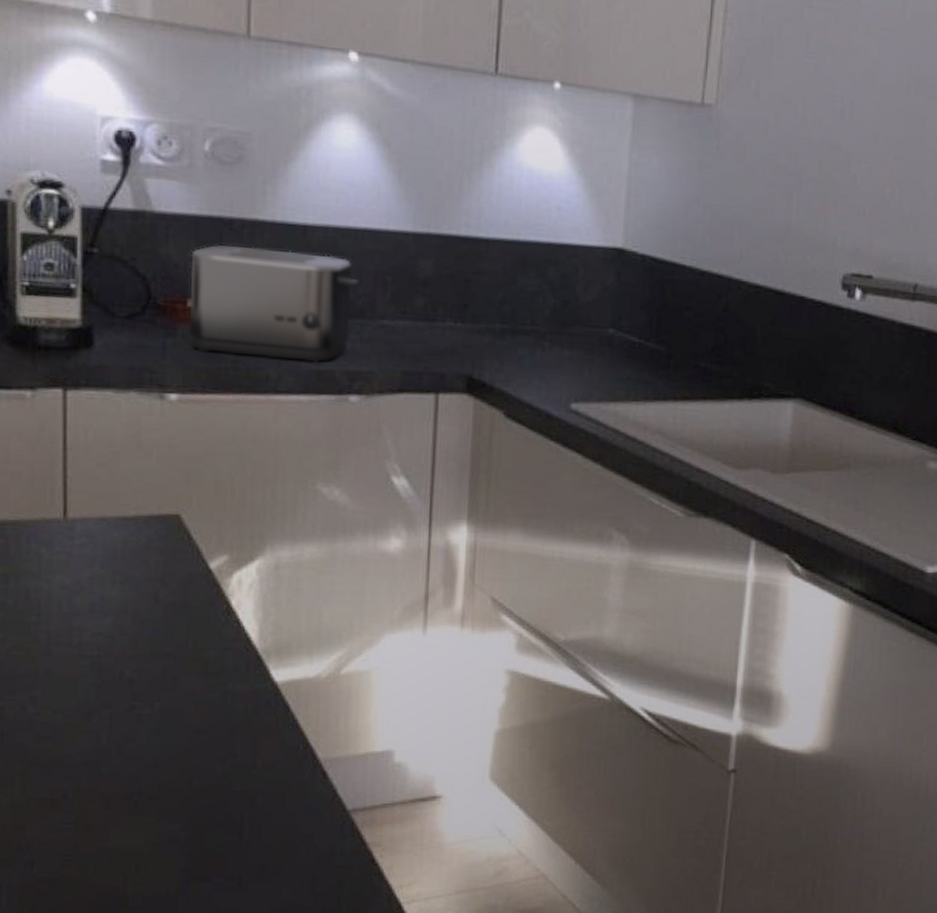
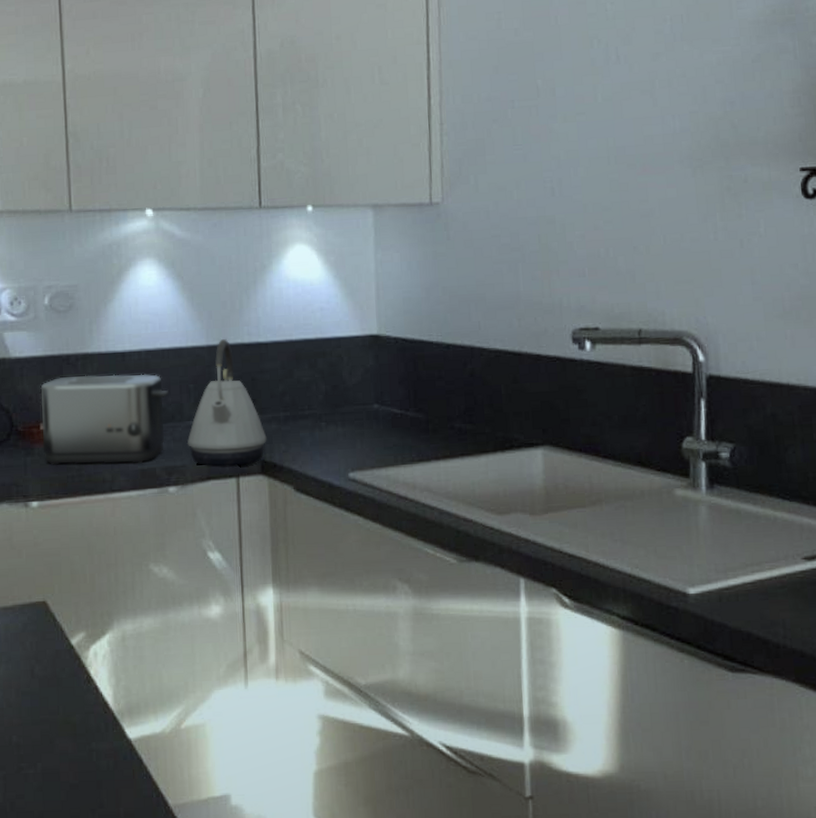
kettle: none [377,227,477,382] -> present [187,339,267,468]

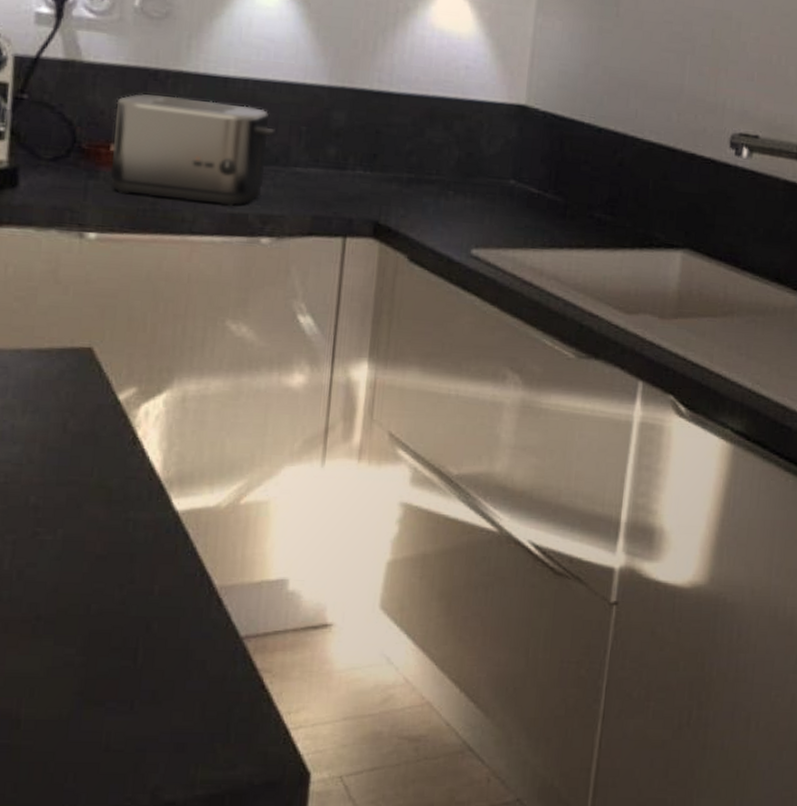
kettle: present [187,339,267,468] -> none [289,82,385,227]

